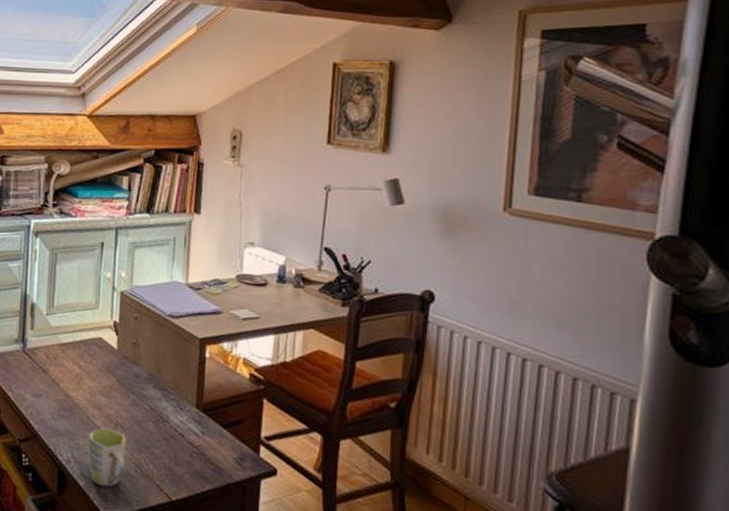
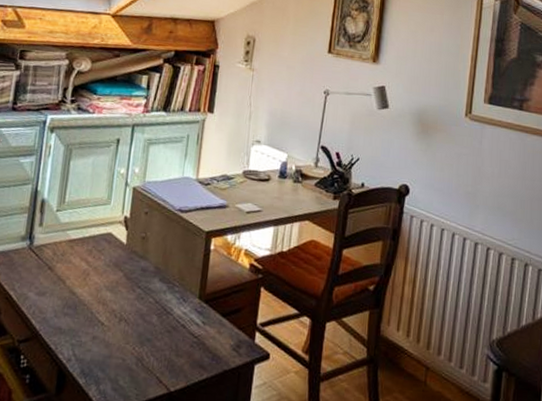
mug: present [87,428,127,487] -> none [89,323,130,383]

